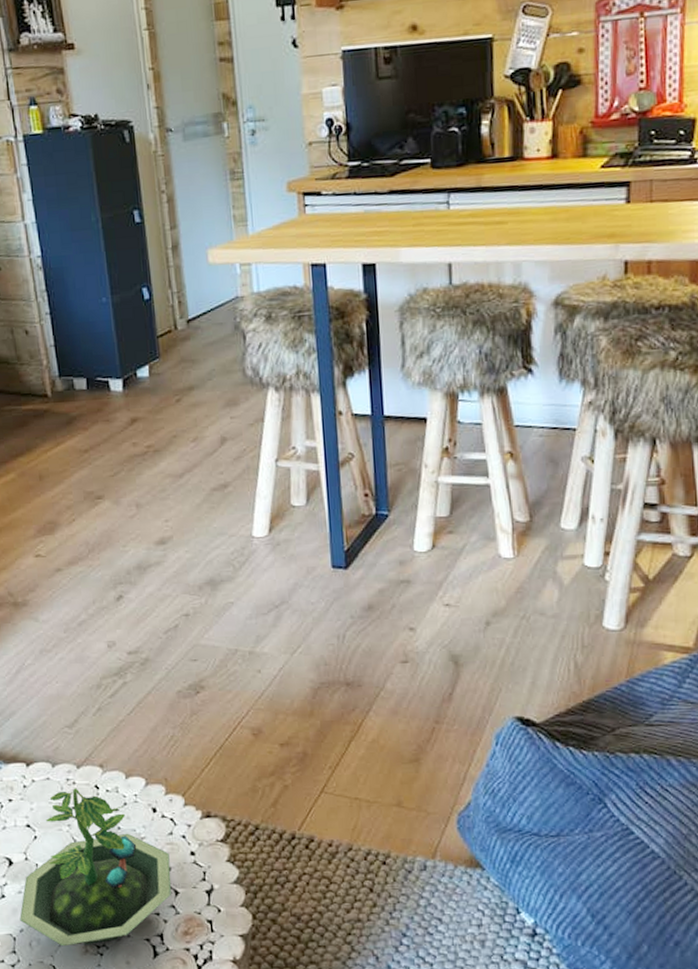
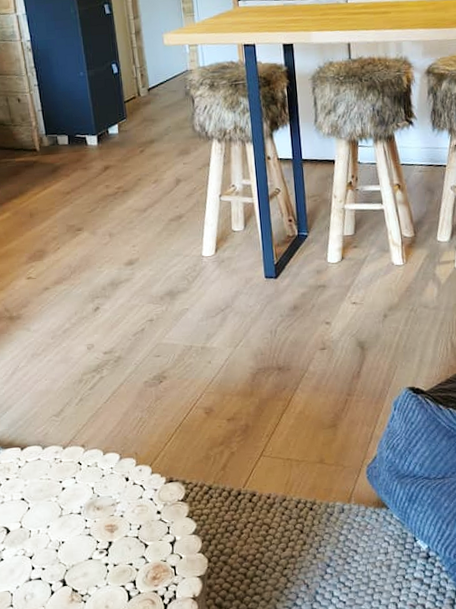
terrarium: present [19,788,172,947] -> none [16,465,142,598]

